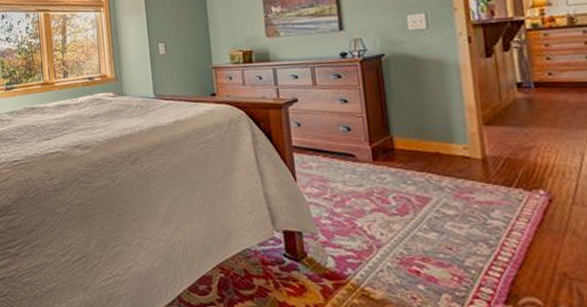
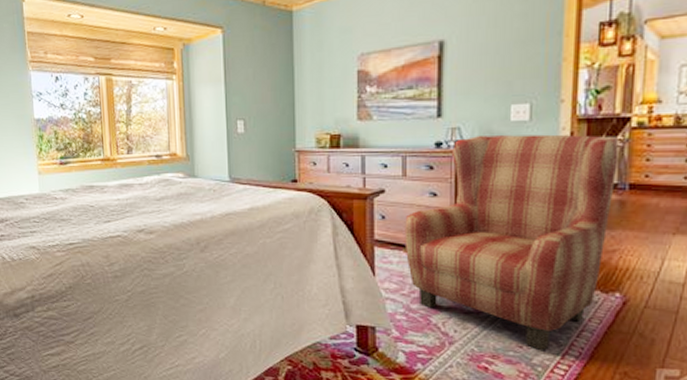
armchair: none [320,38,520,253] -> present [404,134,619,351]

